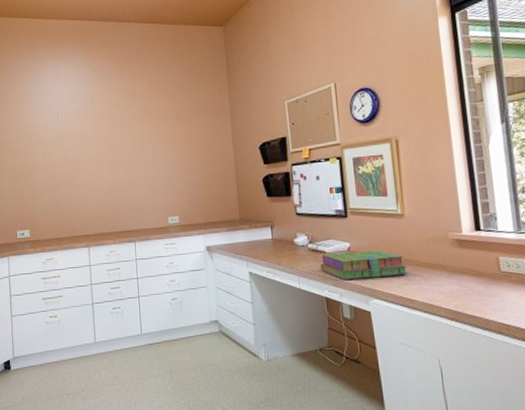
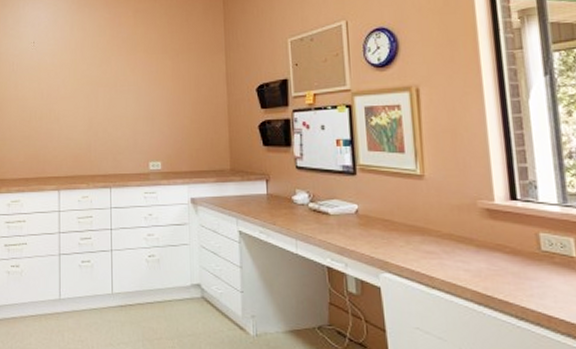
stack of books: present [320,250,408,280] -> none [322,215,427,248]

